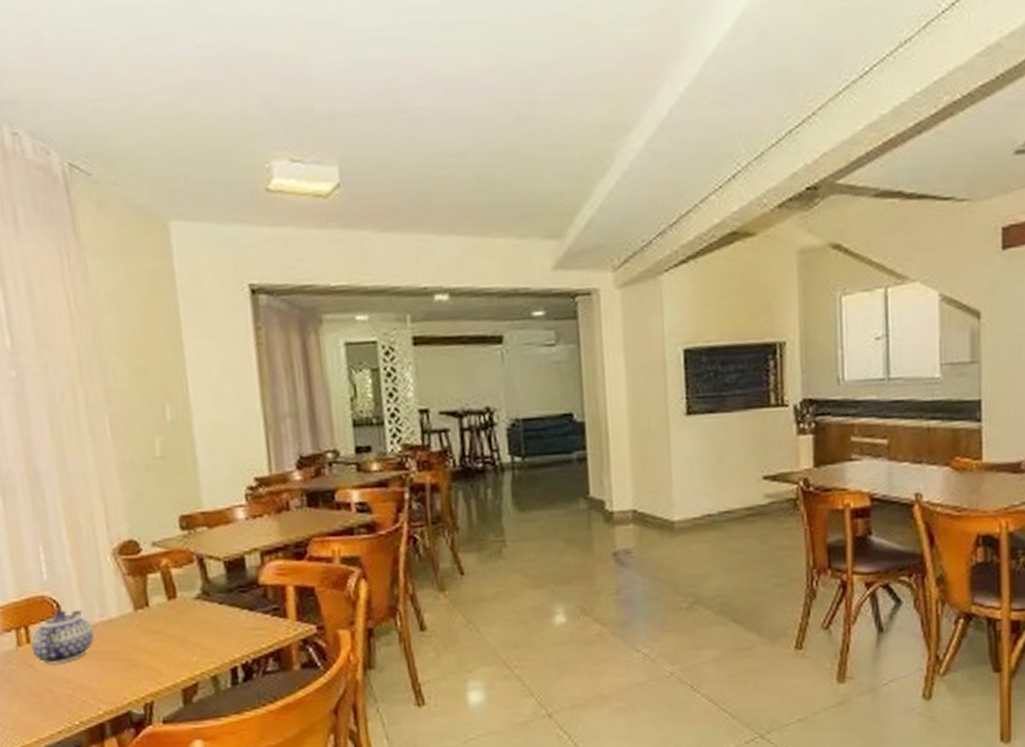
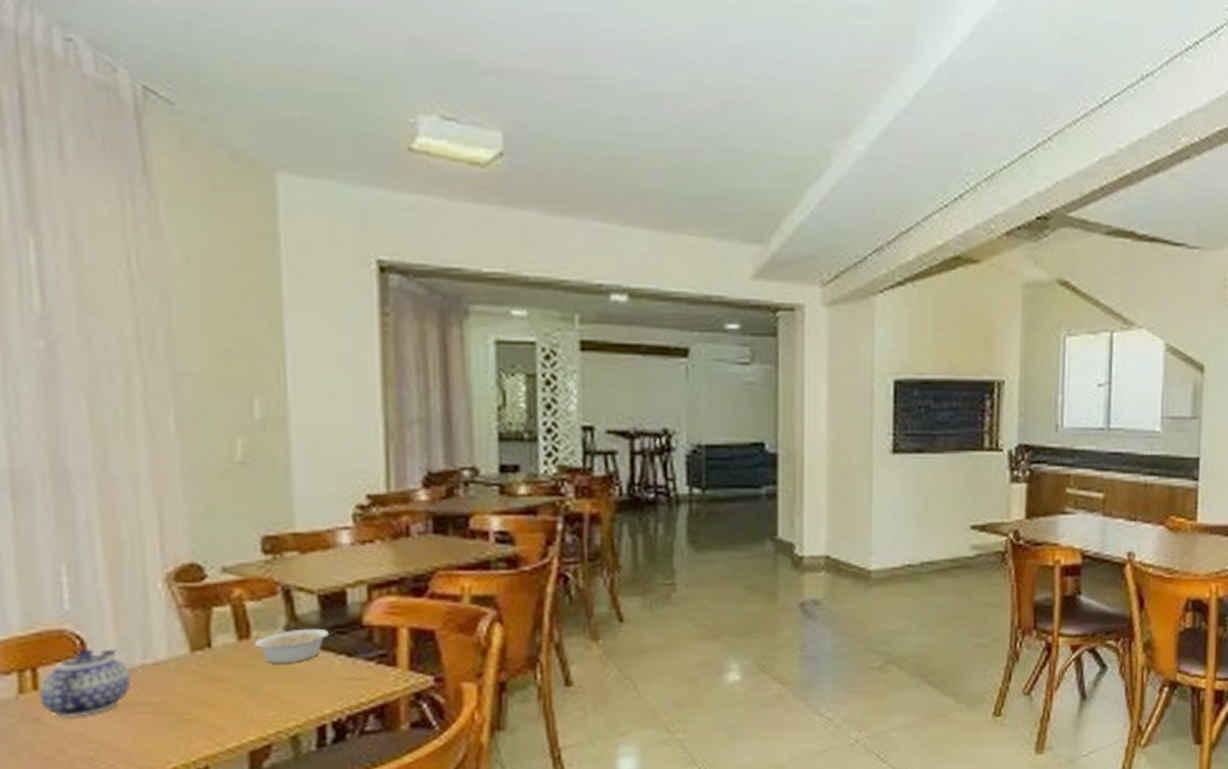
legume: none [179,588,234,619] -> present [253,628,329,664]

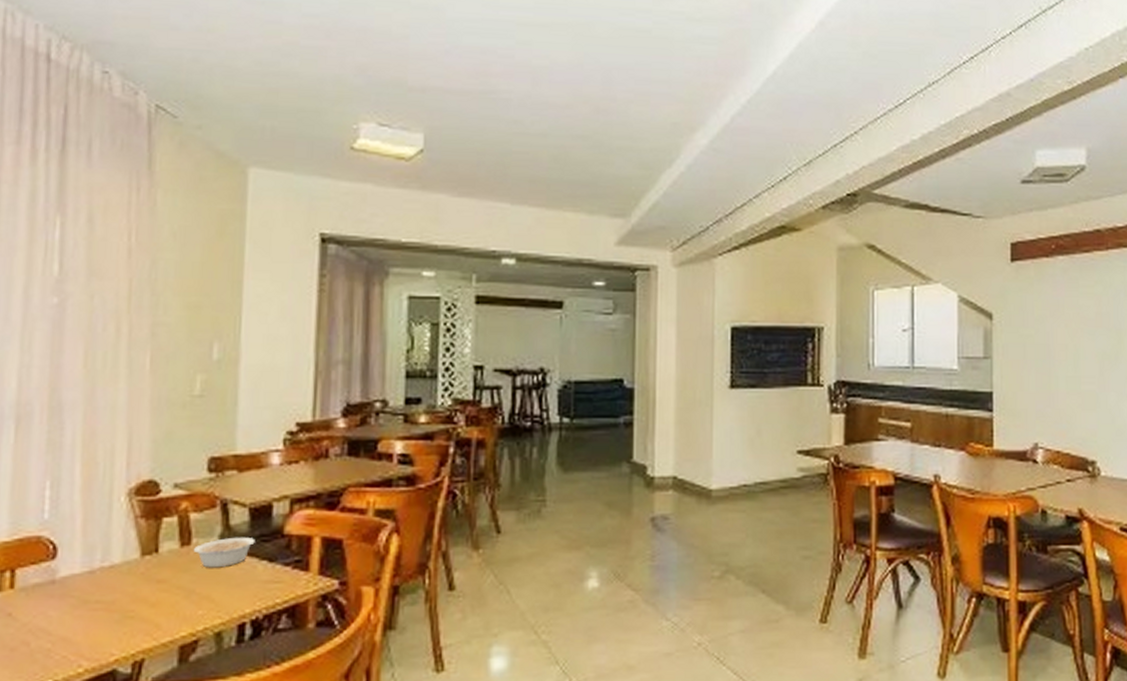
teapot: present [39,647,132,719] -> none [14,552,90,614]

